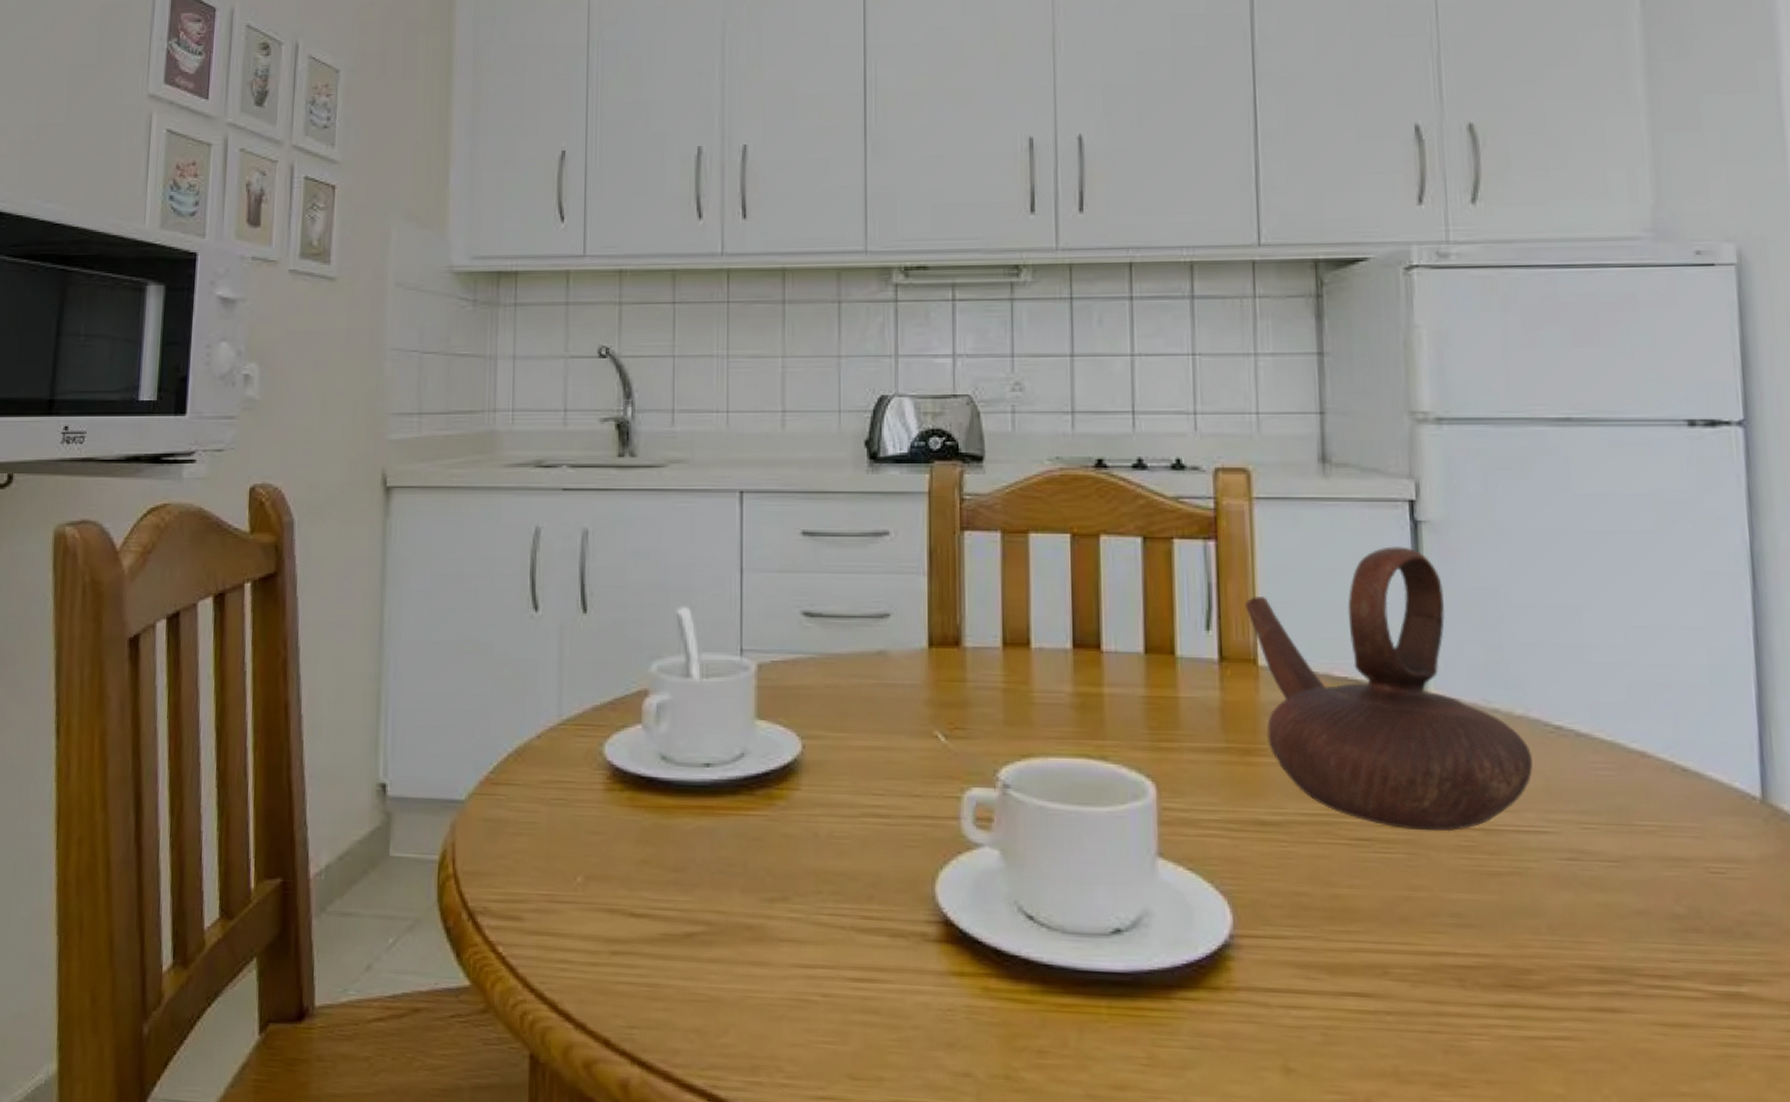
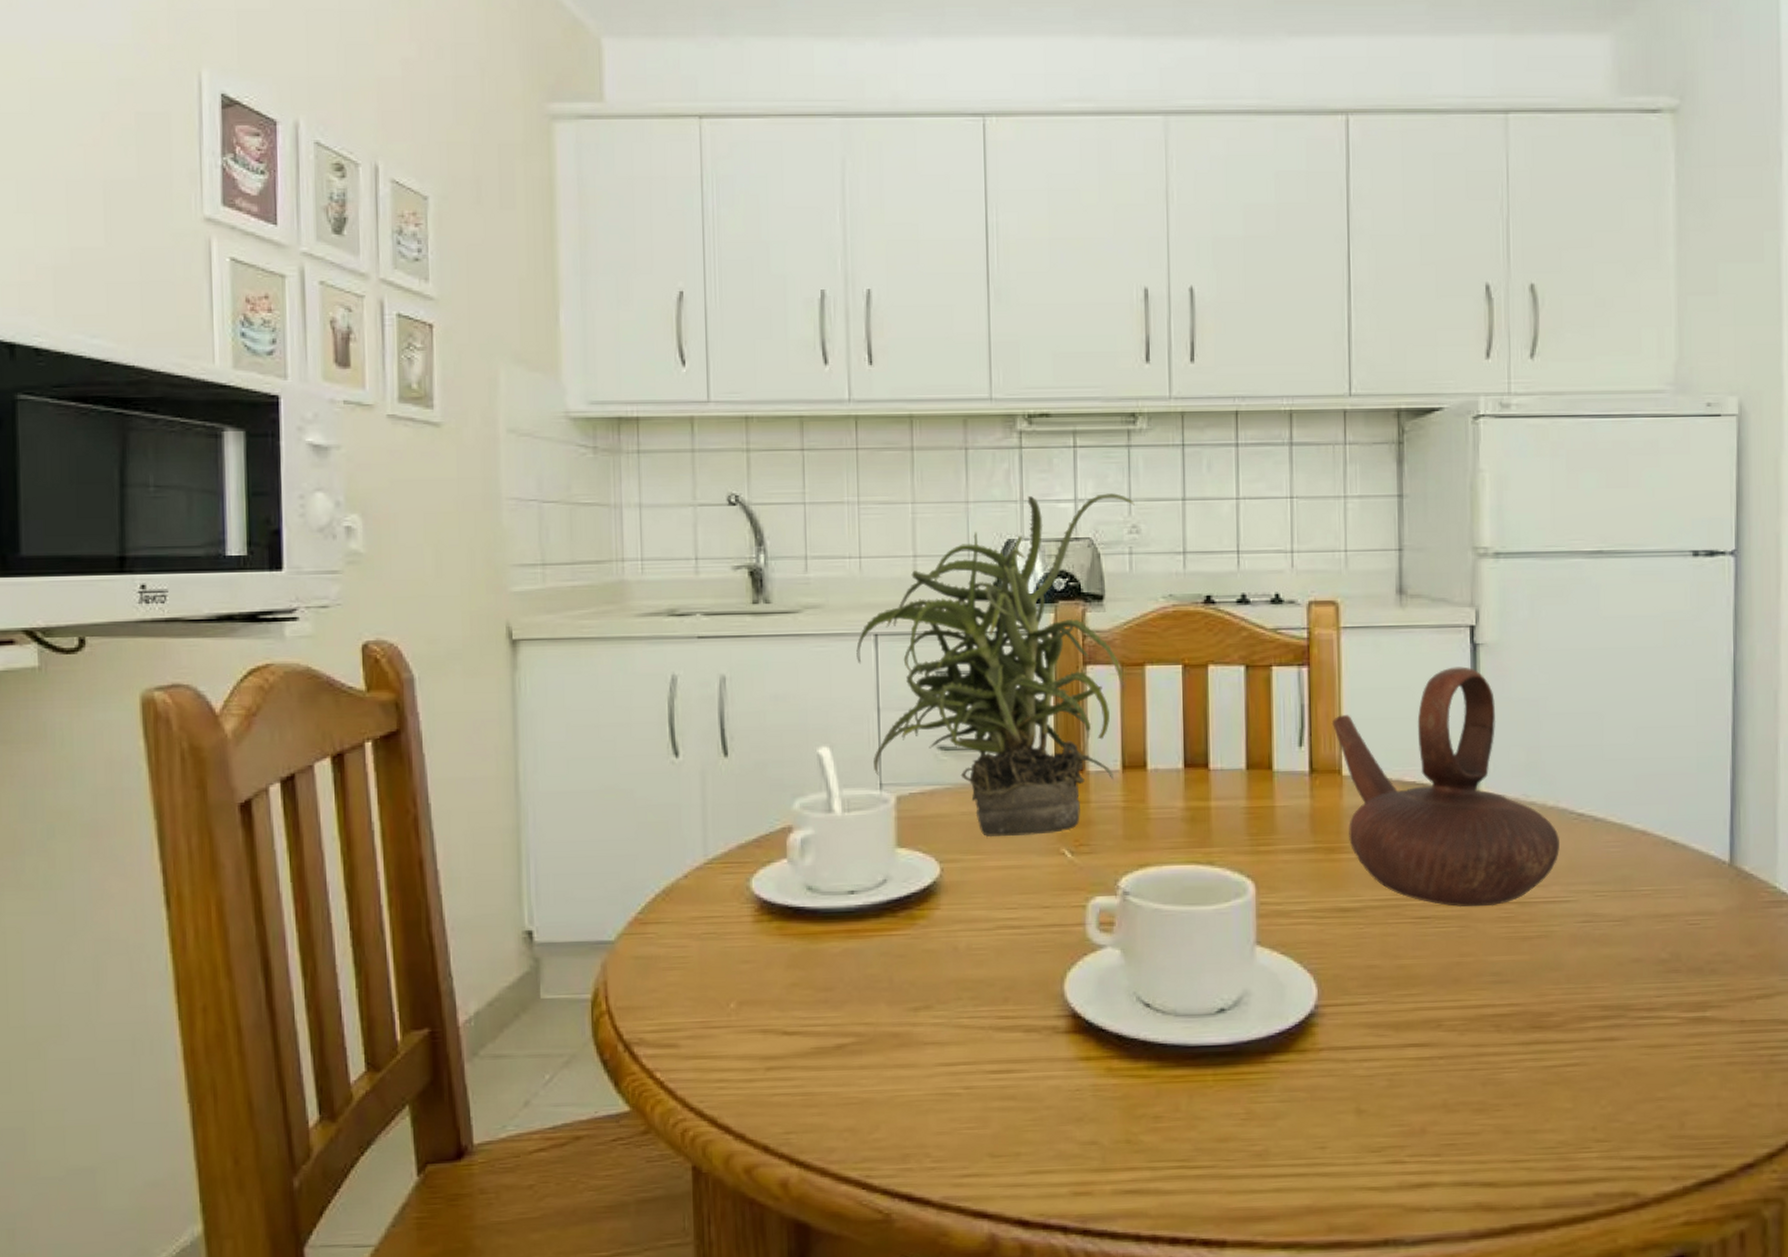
potted plant: none [721,348,1018,715] -> present [856,493,1135,838]

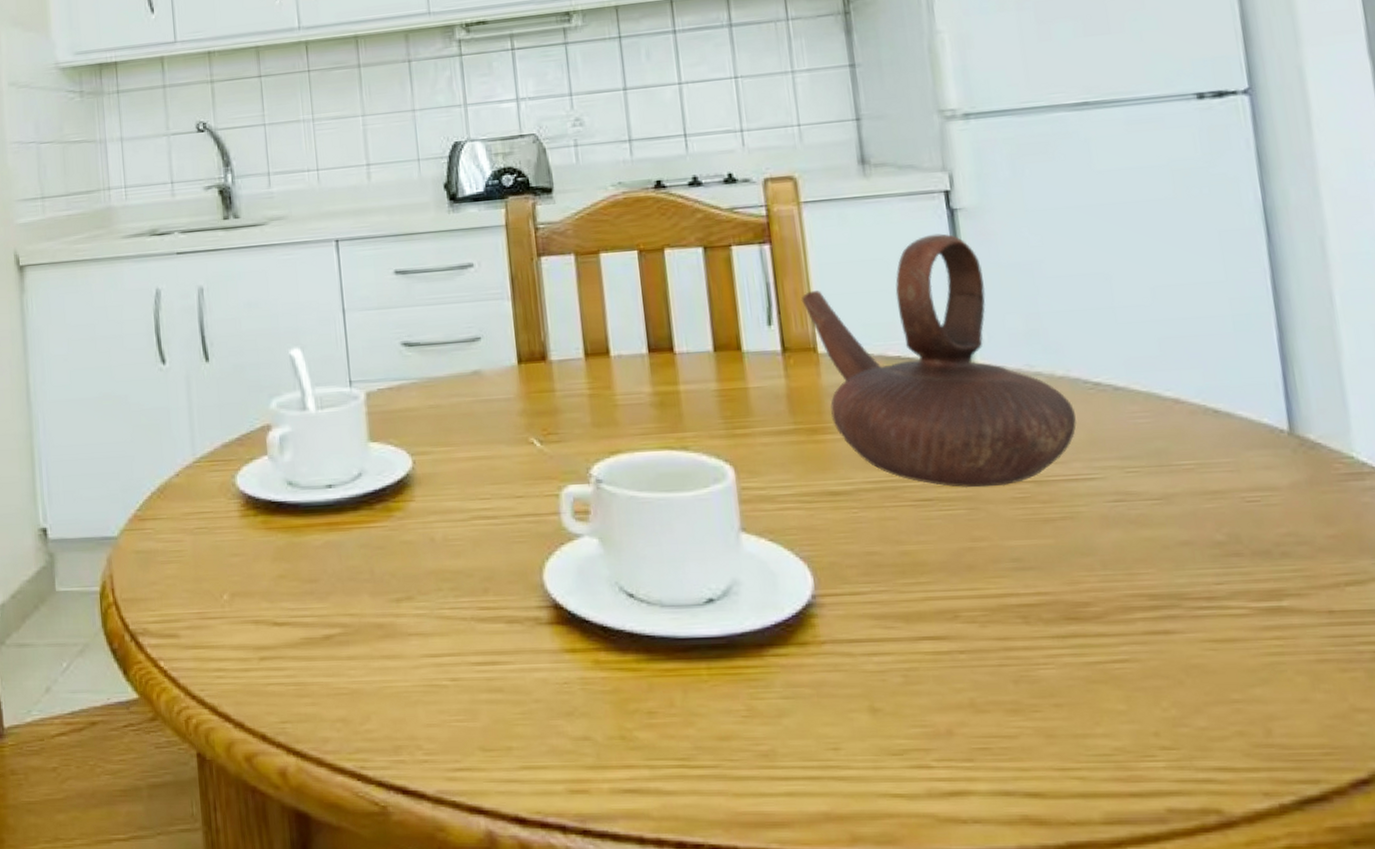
potted plant: present [856,493,1135,838] -> none [319,89,580,429]

